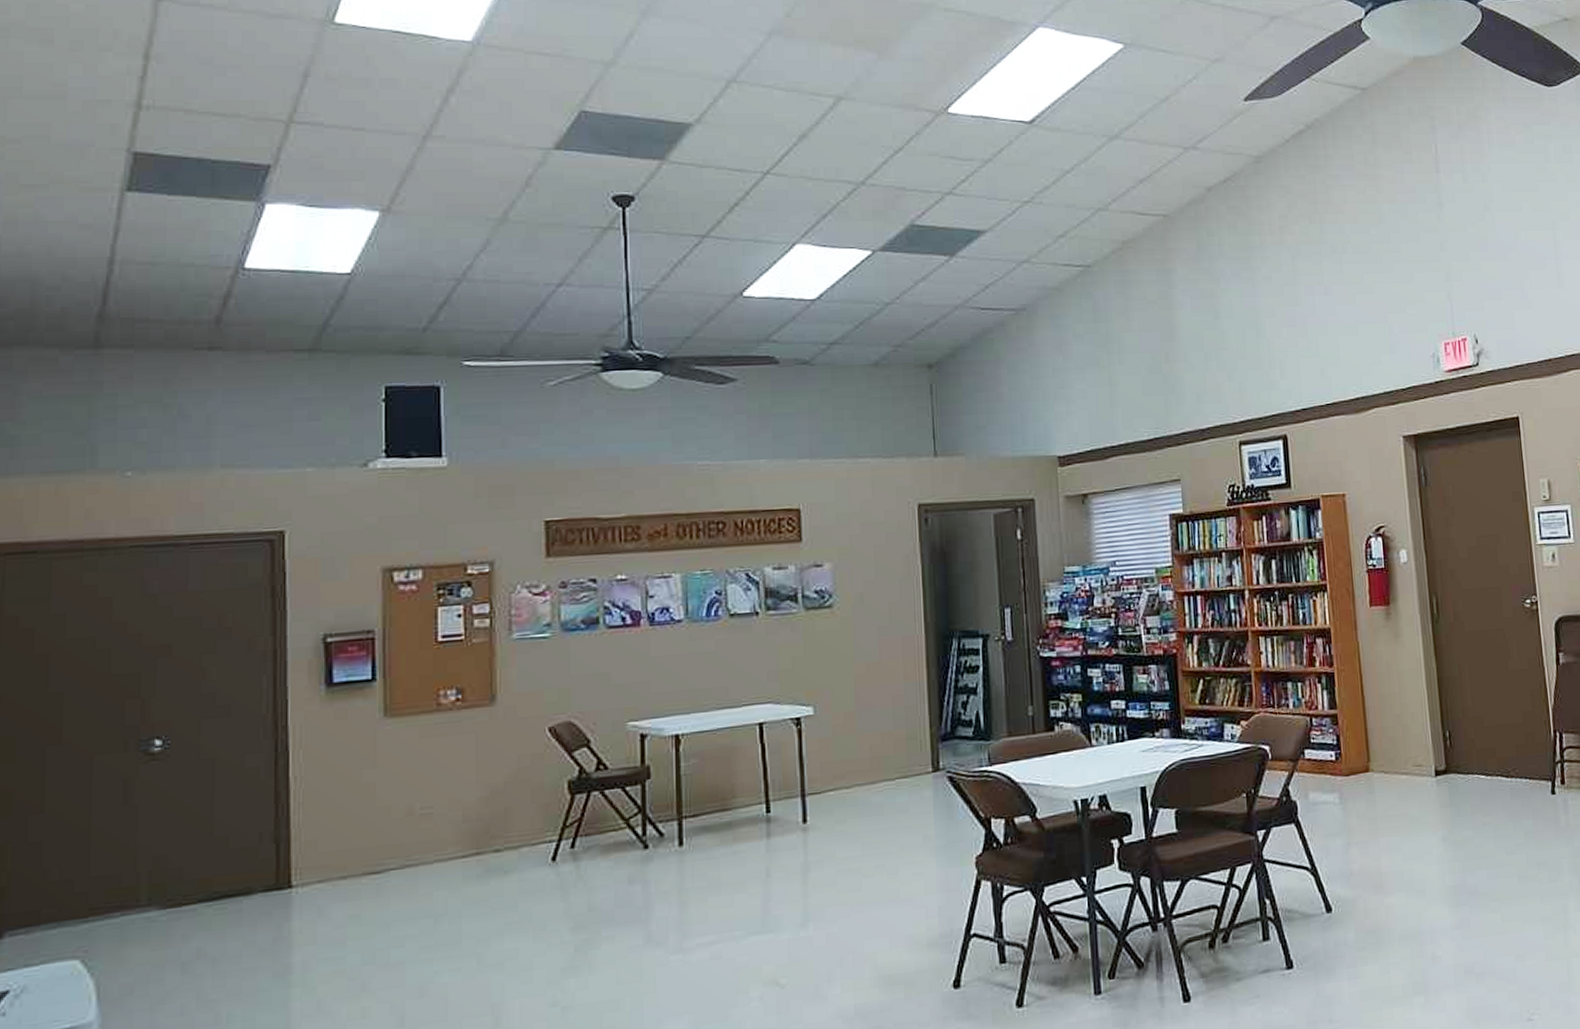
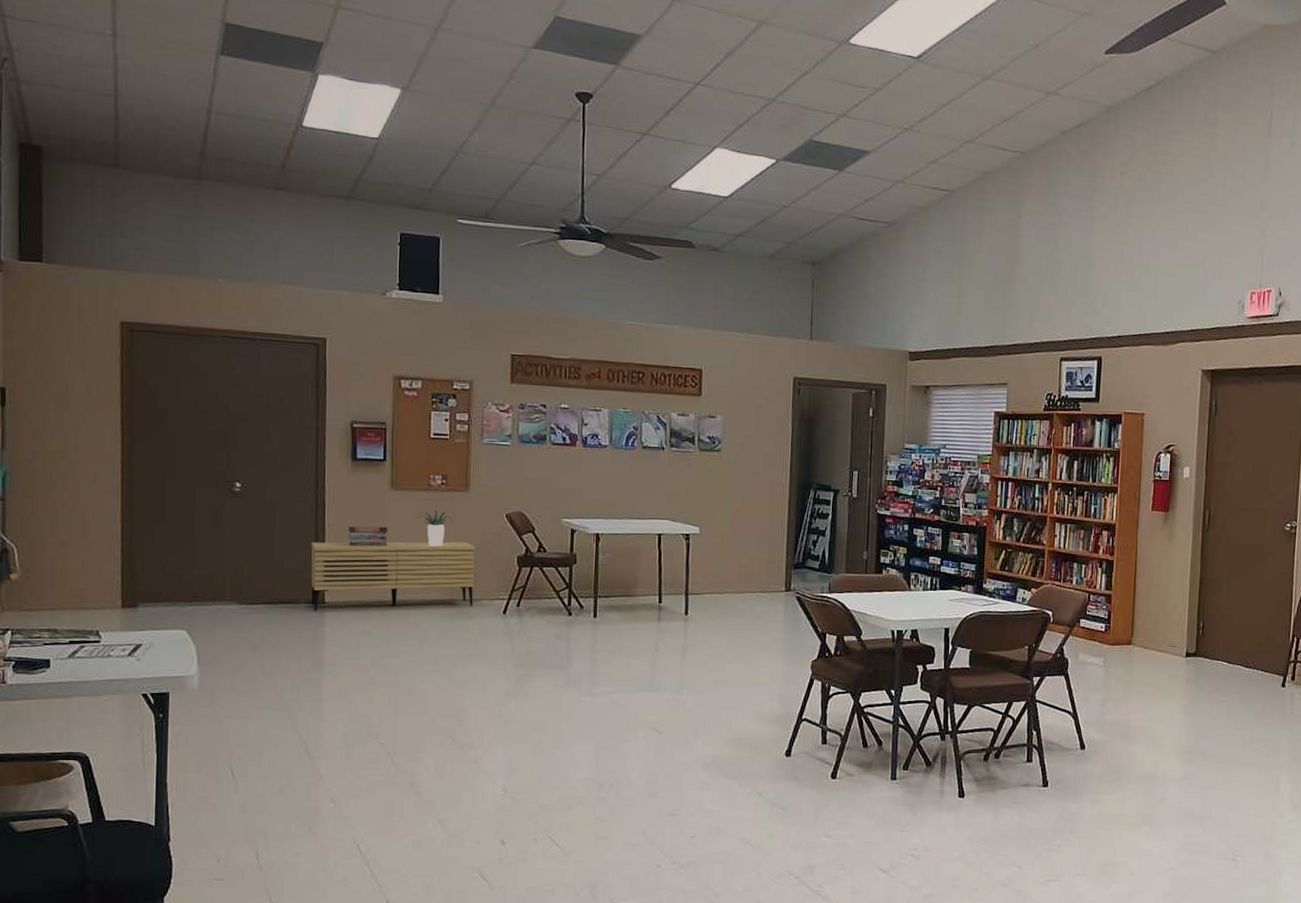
sideboard: none [268,772,509,900] -> present [311,541,475,611]
book stack: none [324,768,382,802] -> present [348,526,388,547]
potted plant: none [423,734,479,786] -> present [417,510,456,547]

